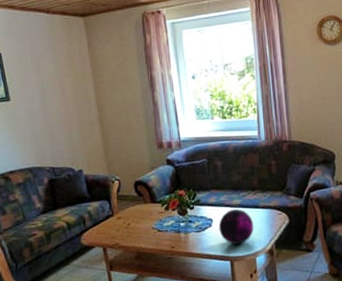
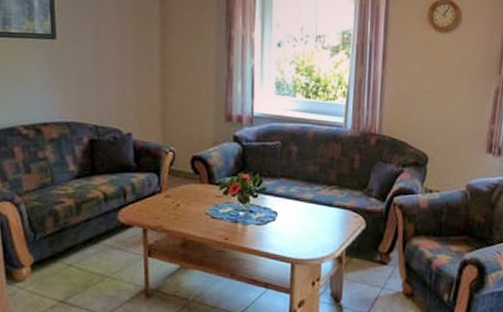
decorative orb: present [218,209,254,245] -> none [283,204,325,246]

